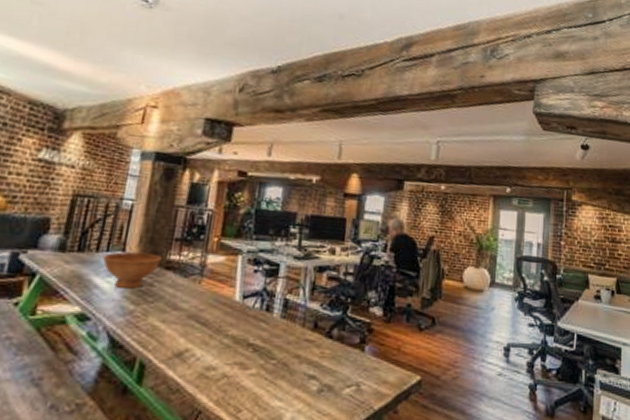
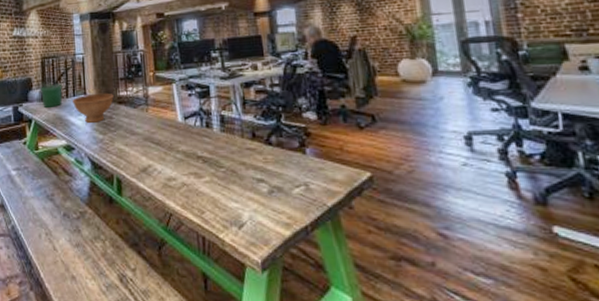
planter: none [58,226,96,262] -> present [40,82,63,108]

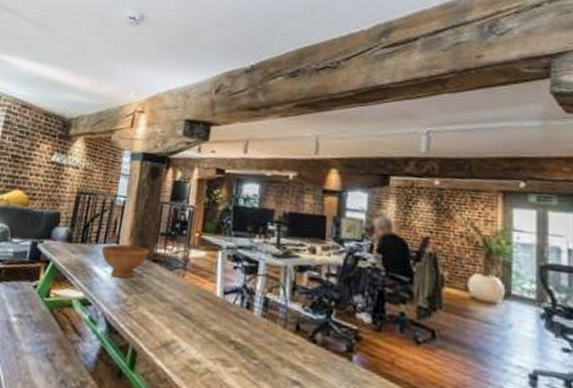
planter: present [40,82,63,108] -> none [66,219,96,252]

